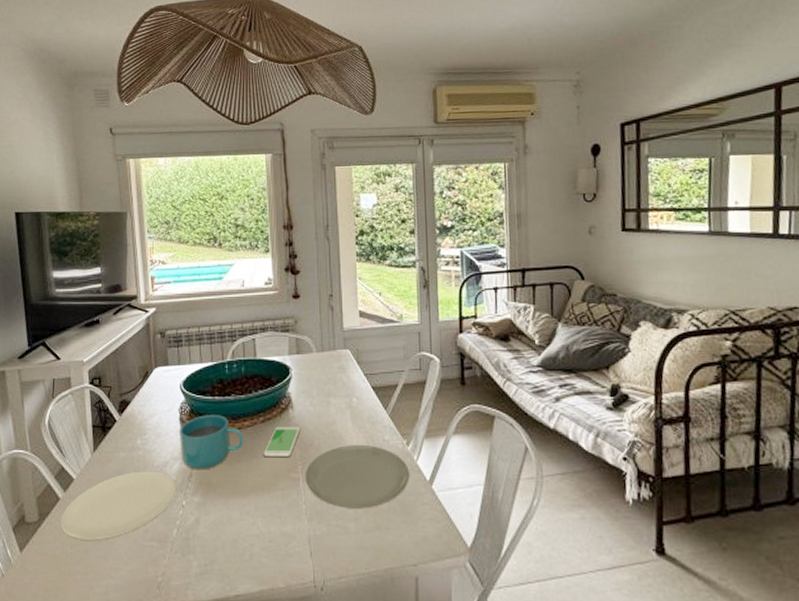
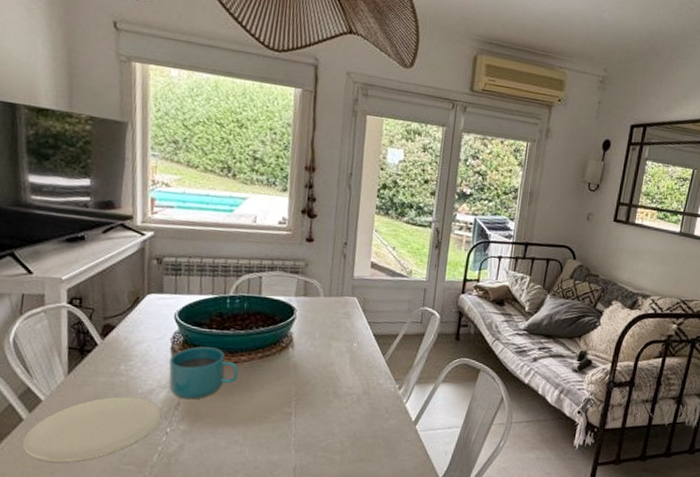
phone: present [263,426,301,458] -> none [257,363,299,393]
plate: present [305,445,409,508] -> none [297,385,398,443]

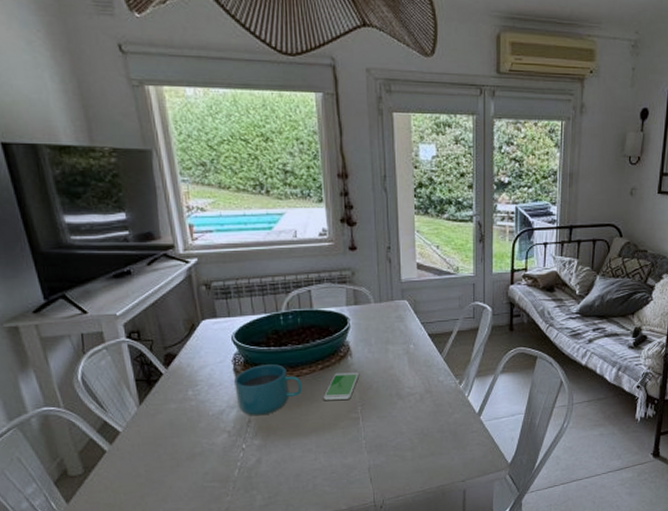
plate: present [23,396,162,463] -> none [110,419,236,488]
phone: none [257,363,299,393] -> present [323,372,360,401]

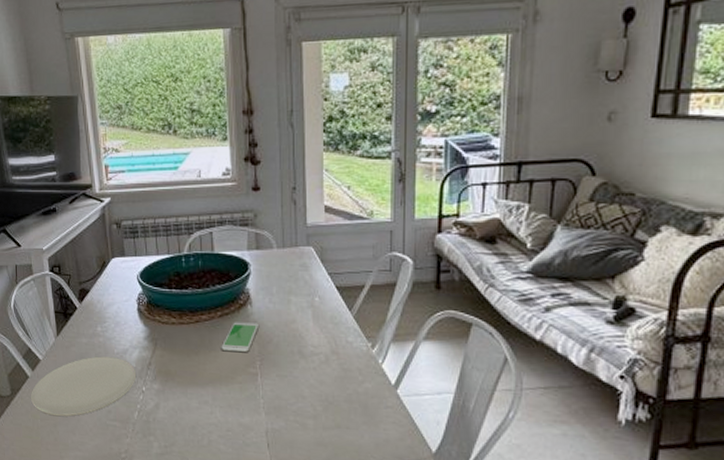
plate: none [110,419,236,488] -> present [31,356,137,417]
cup: present [234,364,303,416] -> none [138,307,202,360]

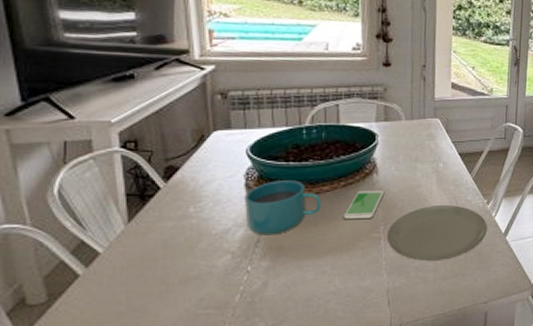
plate: present [31,356,137,417] -> none [82,239,241,317]
cup: none [138,307,202,360] -> present [245,180,322,236]
plate: none [263,344,373,407] -> present [386,205,487,261]

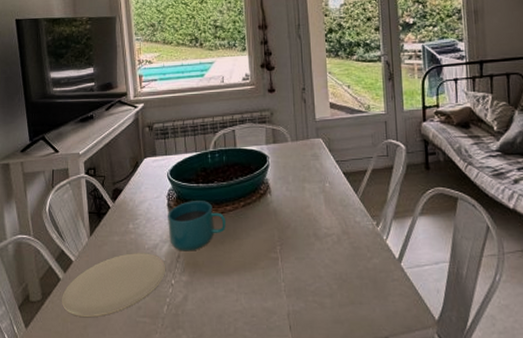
plate: none [82,239,241,317] -> present [62,253,166,318]
phone: present [343,190,385,220] -> none [244,210,279,239]
plate: present [386,205,487,261] -> none [283,227,380,285]

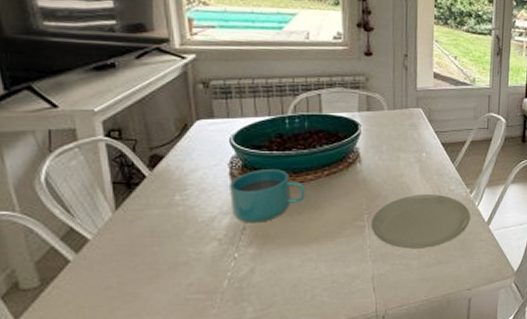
plate: present [62,253,166,318] -> none [73,226,227,302]
plate: none [283,227,380,285] -> present [371,194,470,249]

